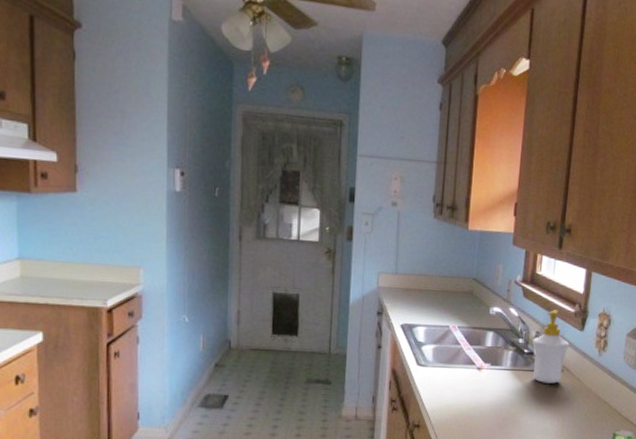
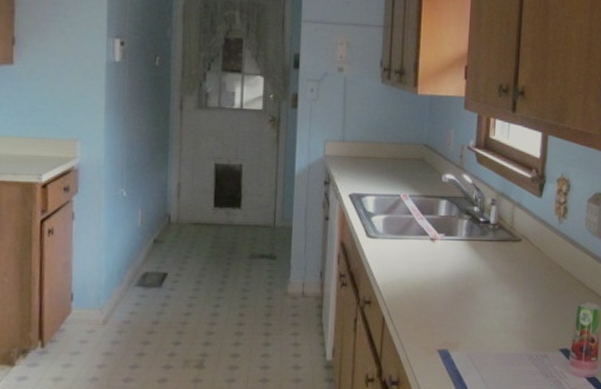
soap bottle: present [531,310,570,384] -> none [487,175,528,254]

